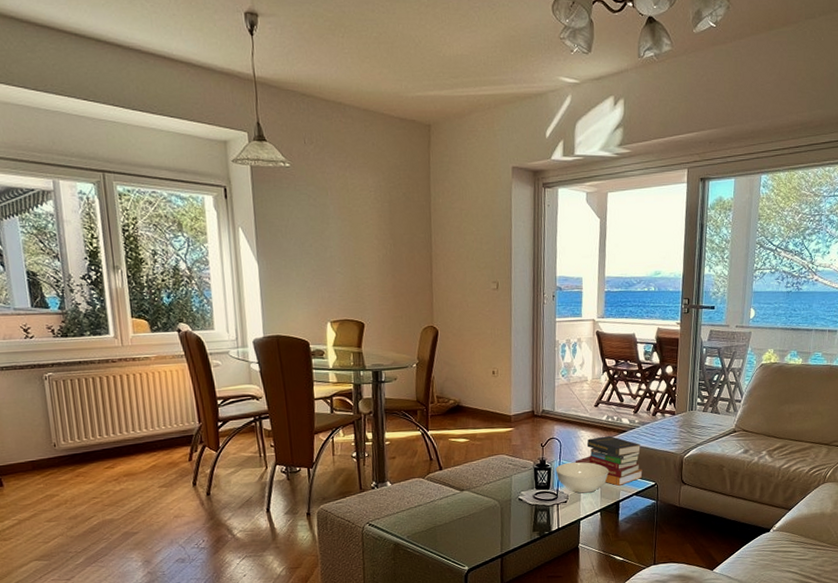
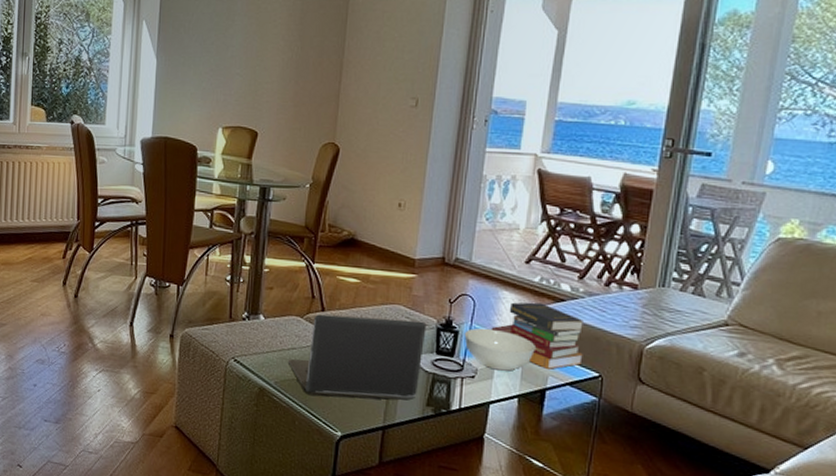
laptop computer: none [416,465,526,542] -> present [287,314,427,401]

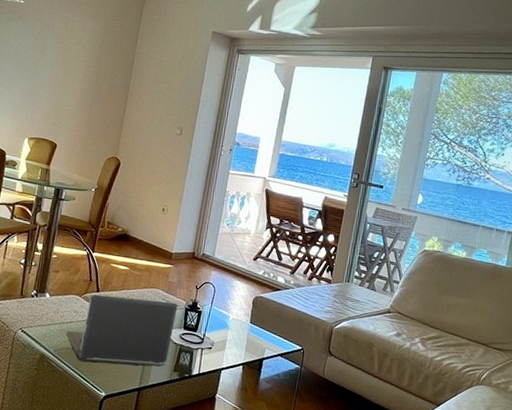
bowl: present [464,328,537,371] -> none [205,309,258,344]
books: present [491,302,583,370] -> none [225,290,292,343]

